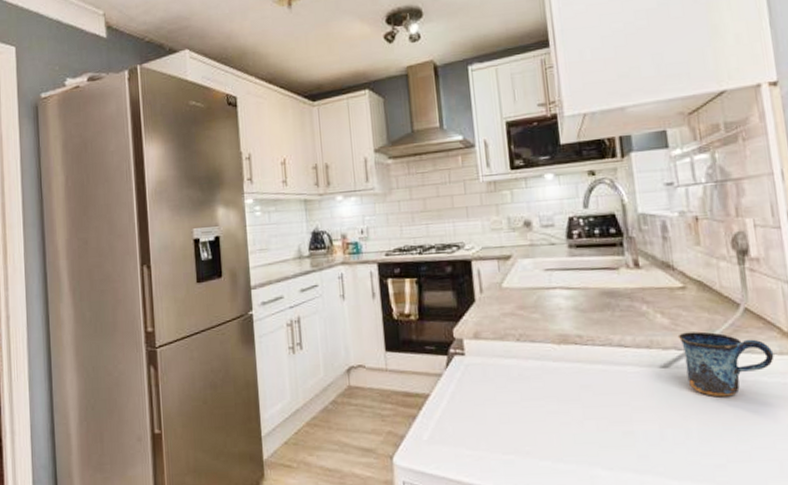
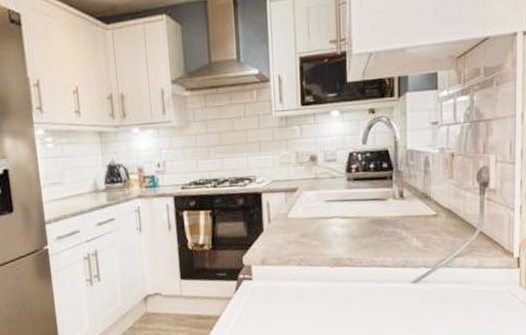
mug: present [677,331,775,397] -> none [427,252,496,305]

